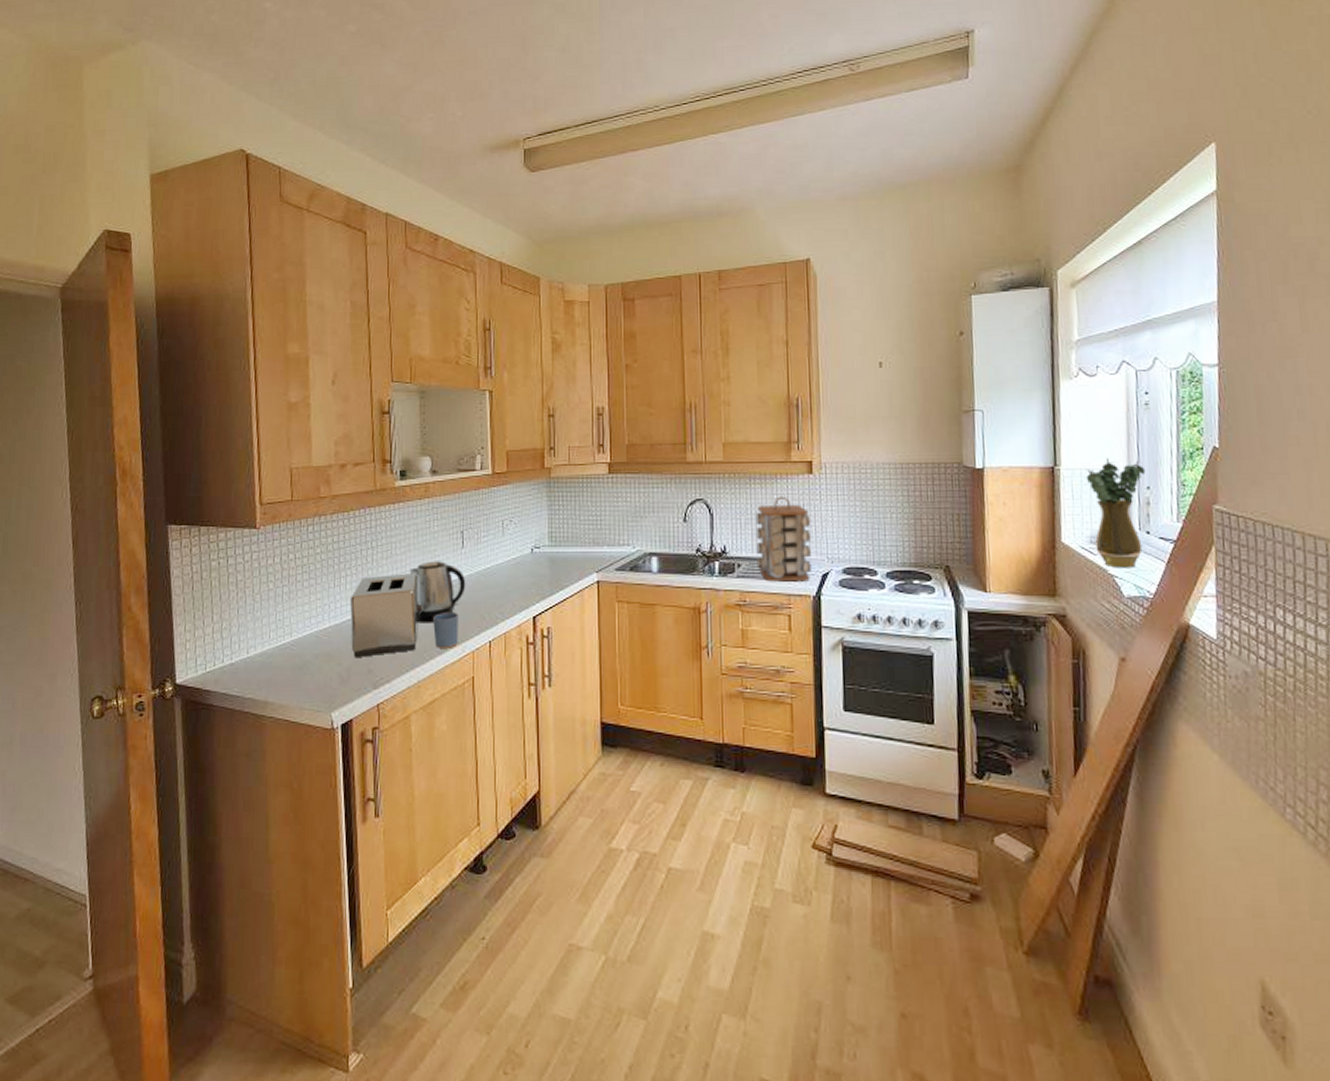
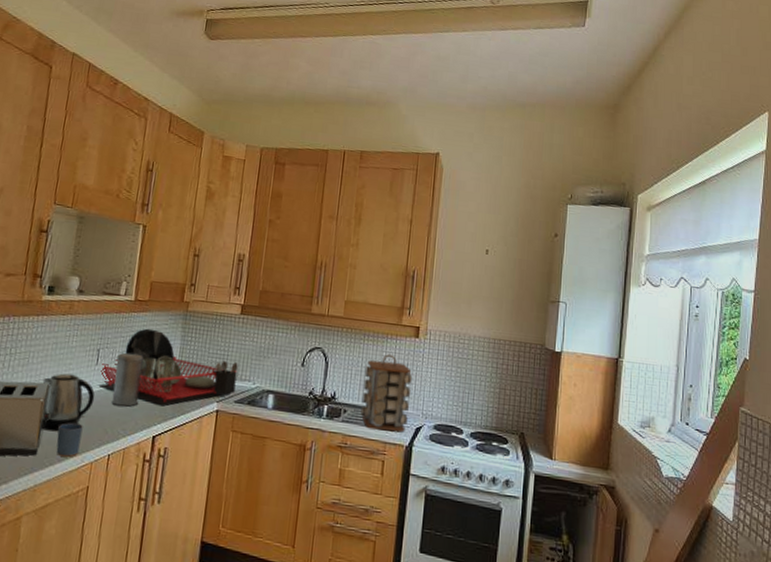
dish rack: none [468,502,614,584] -> present [98,328,238,407]
canister: none [483,531,512,588] -> present [111,353,144,407]
vase: present [1086,457,1146,568] -> none [644,356,690,453]

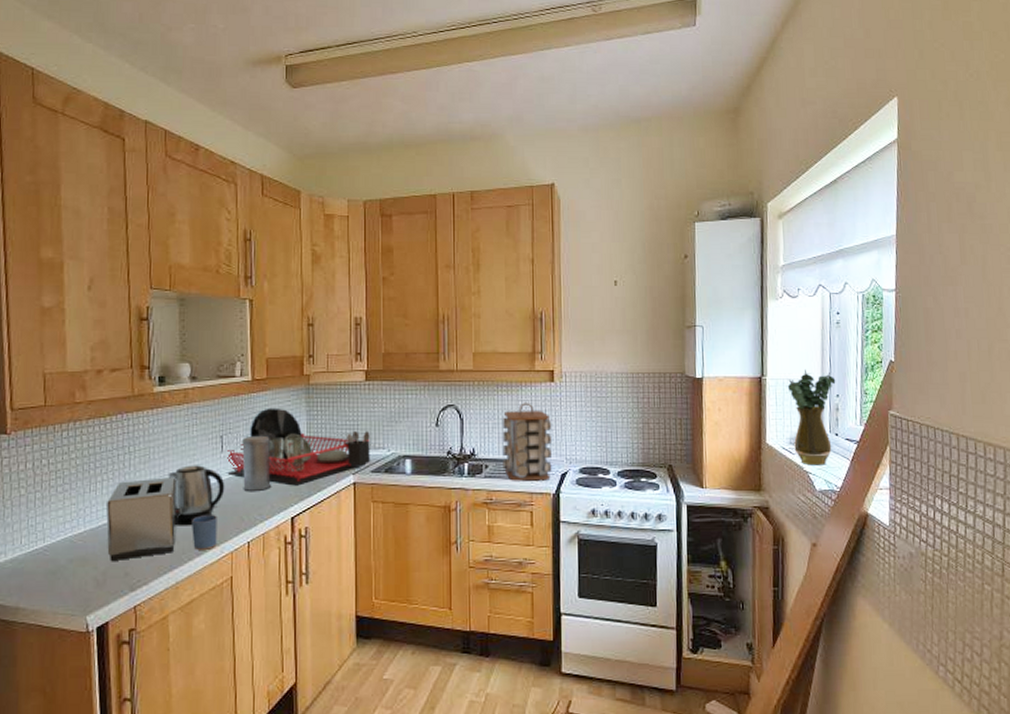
vase: none [644,356,690,453] -> present [788,369,836,466]

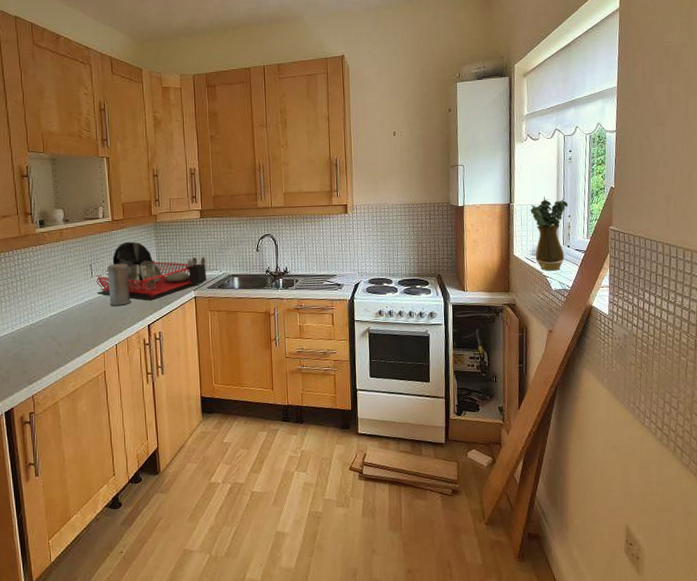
toaster: present [105,477,182,561] -> none [5,298,64,362]
kettle: present [168,465,225,526] -> none [51,288,96,334]
mug: present [192,515,217,550] -> none [72,325,92,352]
spice rack: present [502,403,552,481] -> none [307,230,347,291]

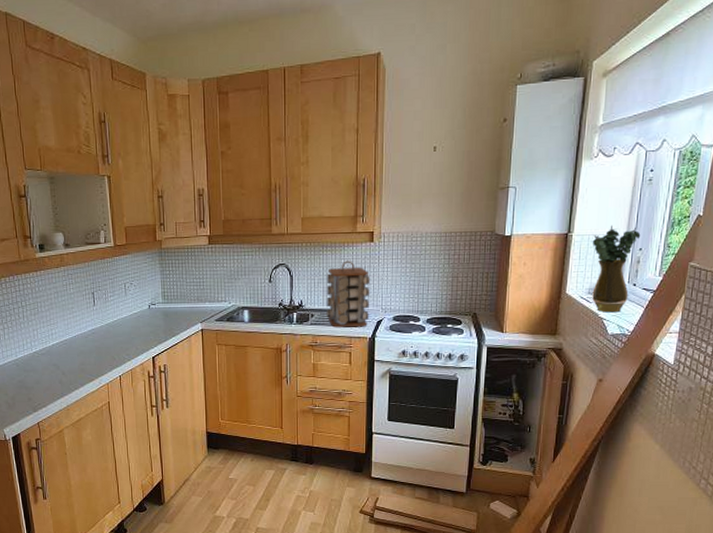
dish rack: present [96,241,206,301] -> none [98,269,214,332]
canister: present [107,263,131,306] -> none [110,291,135,336]
spice rack: none [307,230,347,291] -> present [326,261,371,328]

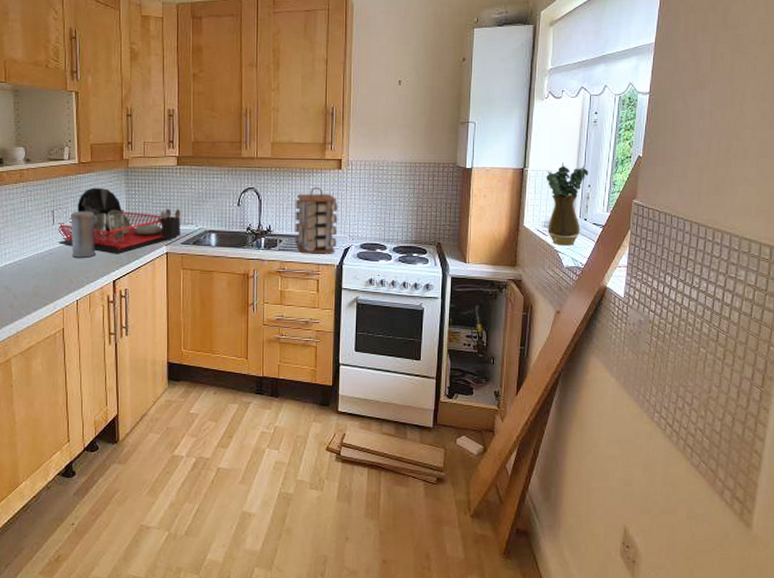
dish rack: none [98,269,214,332] -> present [58,187,180,254]
canister: none [110,291,135,336] -> present [71,211,96,258]

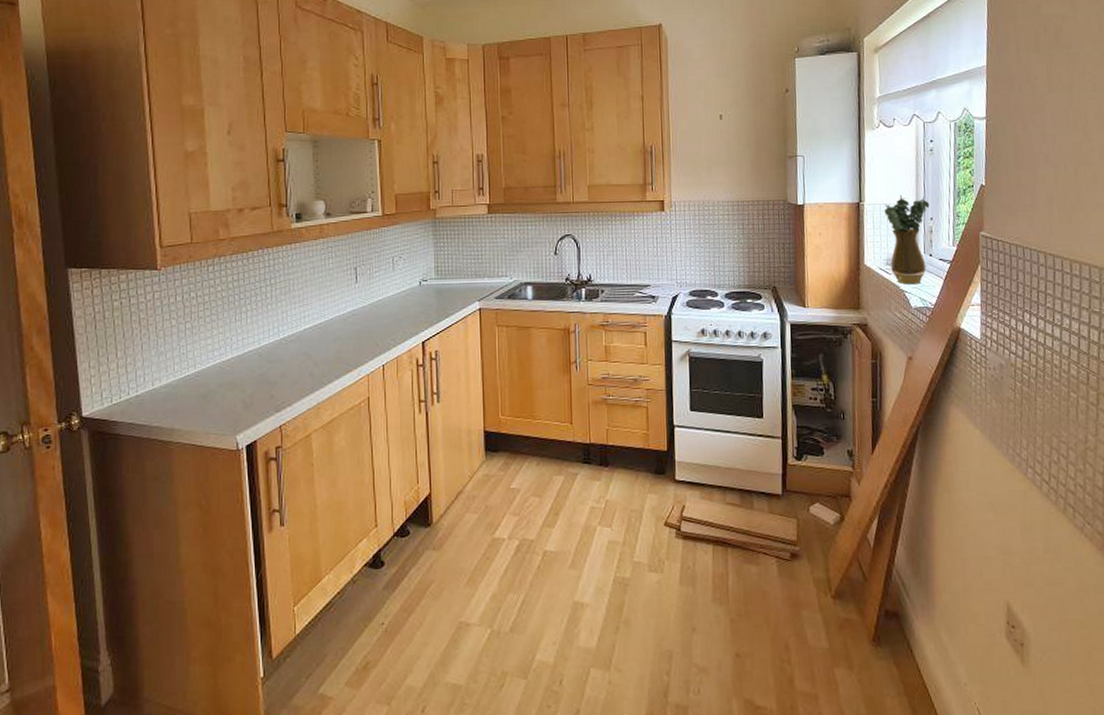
dish rack: present [58,187,180,254] -> none [361,240,494,313]
canister: present [71,211,96,258] -> none [375,266,403,318]
spice rack: present [294,187,338,254] -> none [616,231,664,304]

